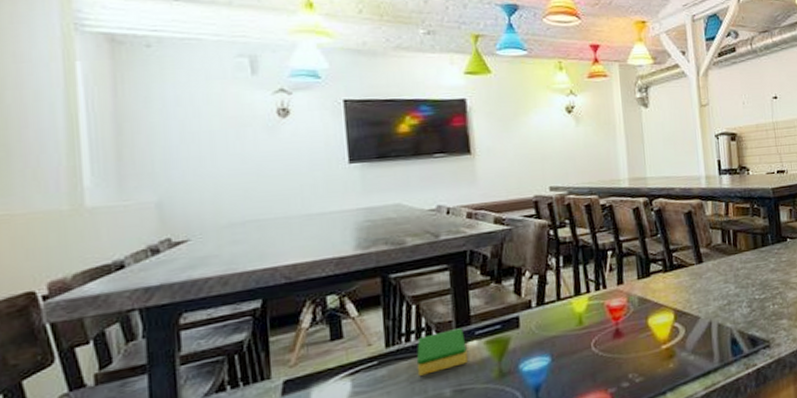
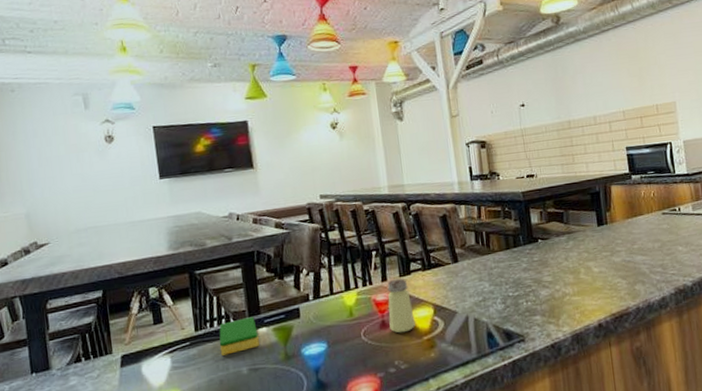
saltshaker: none [623,280,653,343] -> present [387,278,416,333]

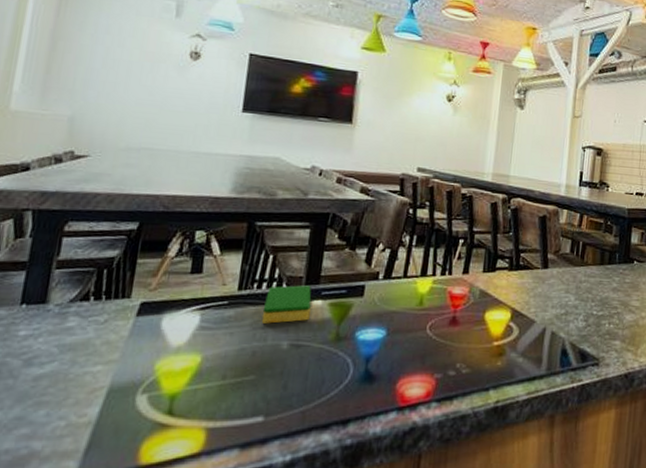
saltshaker: present [387,278,416,333] -> none [460,273,490,334]

